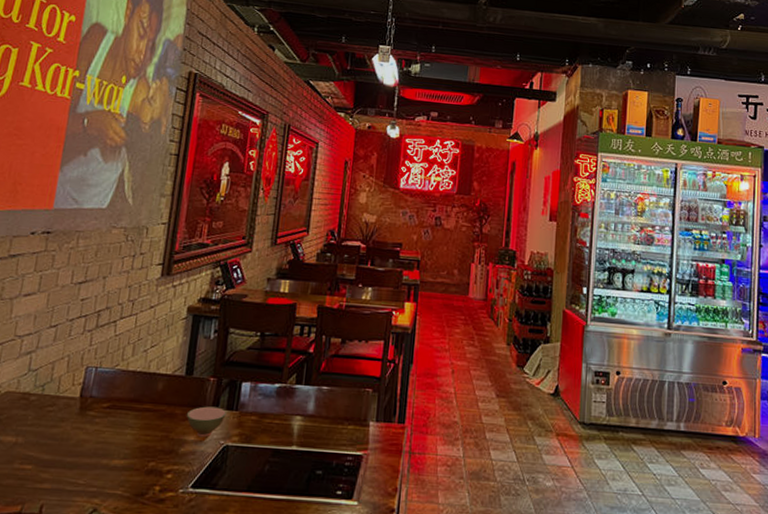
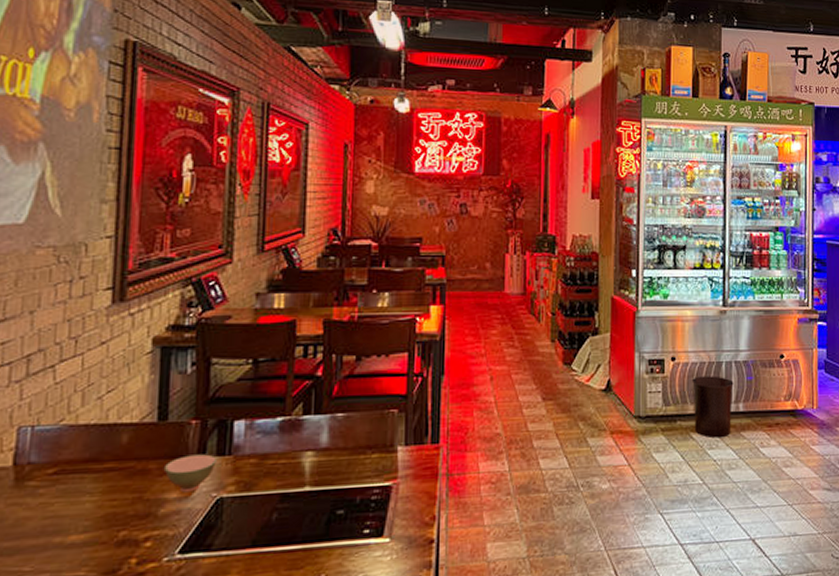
waste bin: none [635,392,676,454] -> present [692,376,734,438]

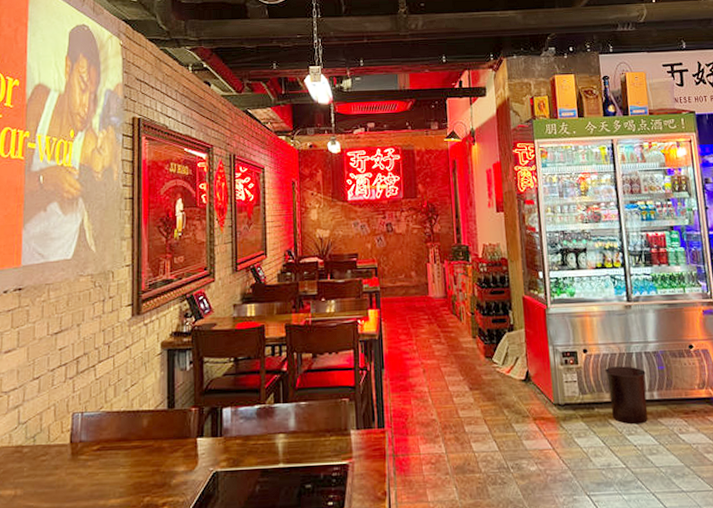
bowl: present [163,454,217,493] -> none [173,435,211,467]

